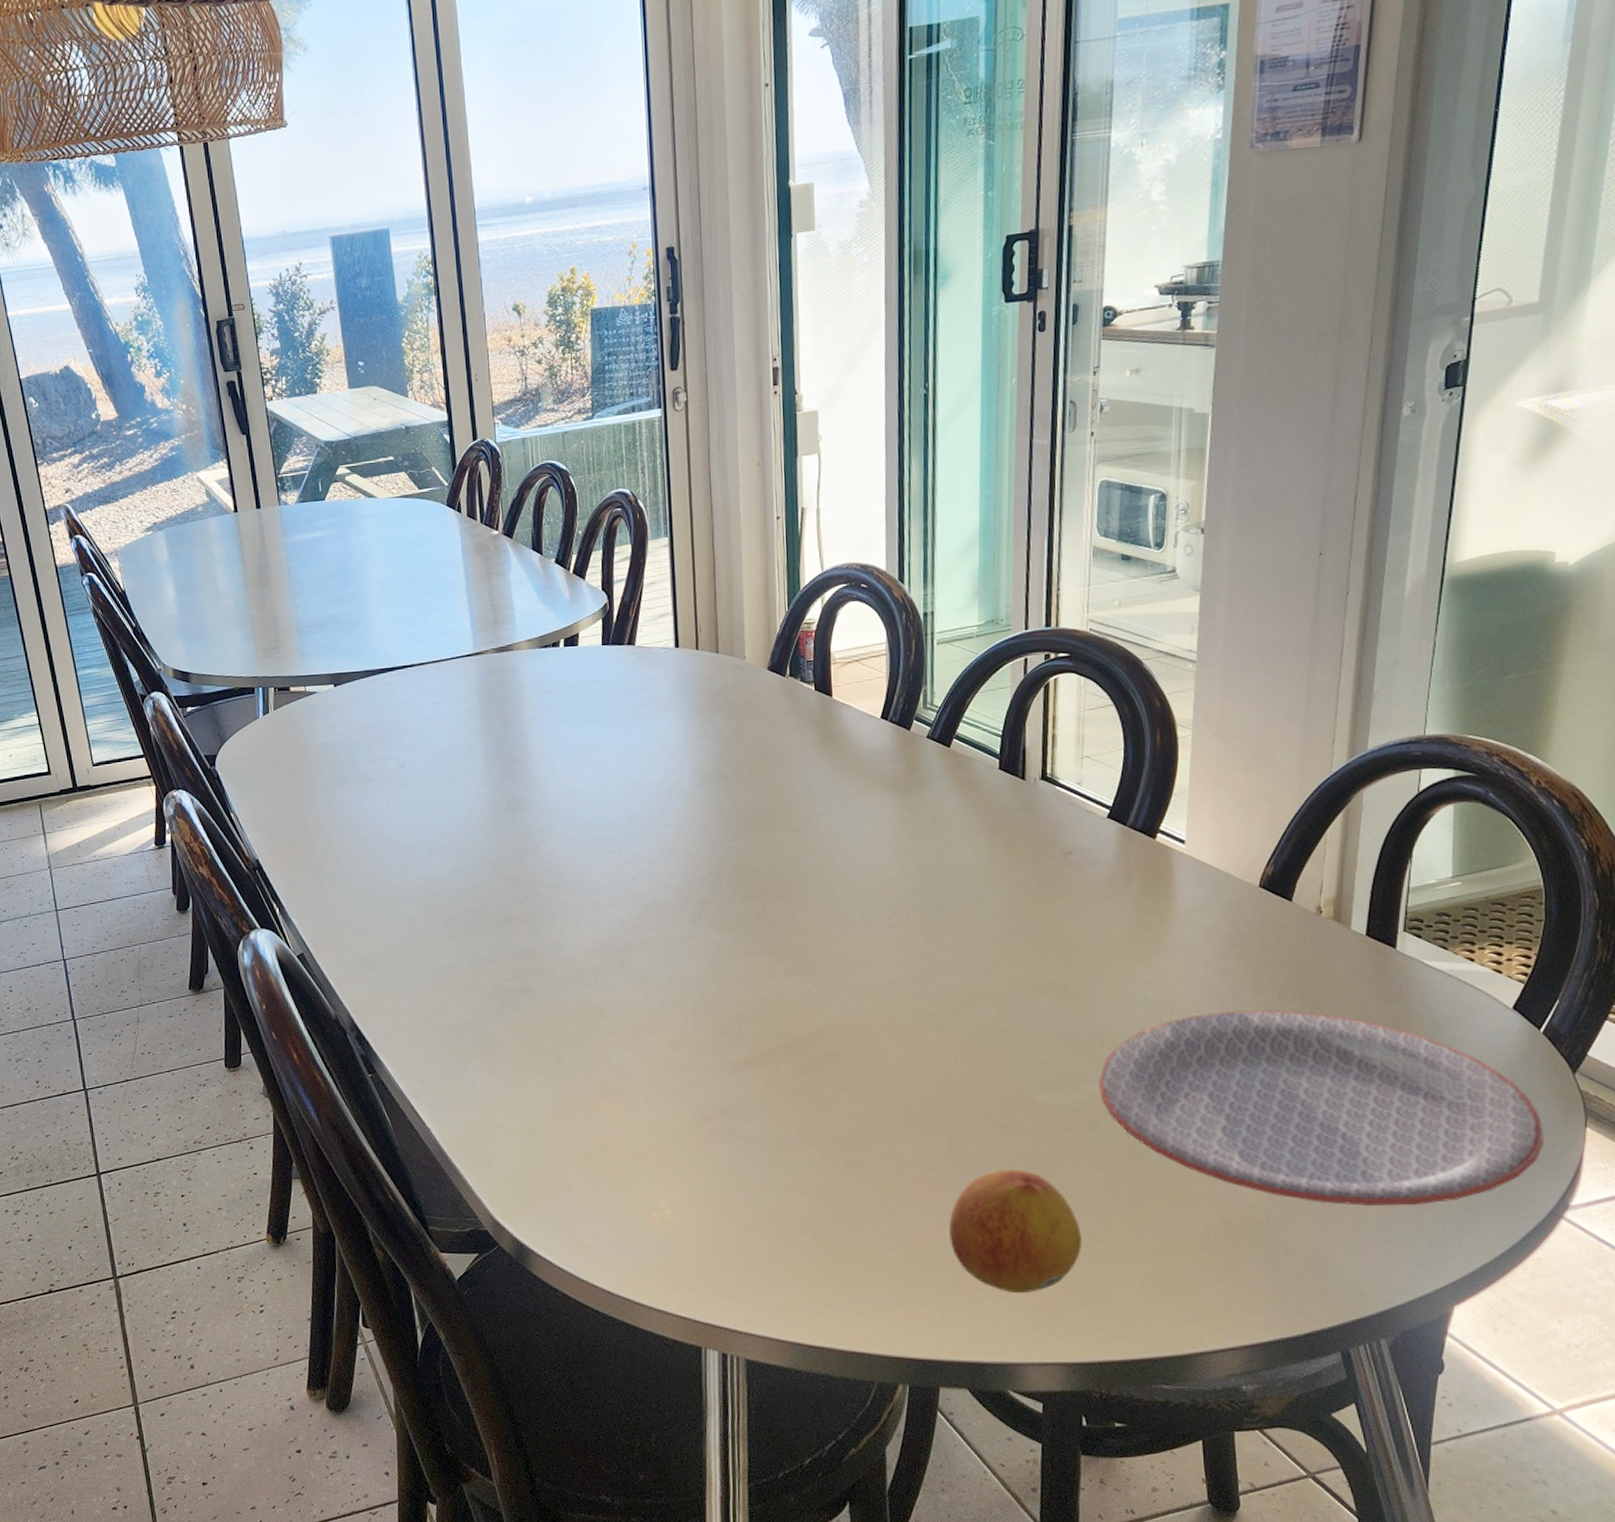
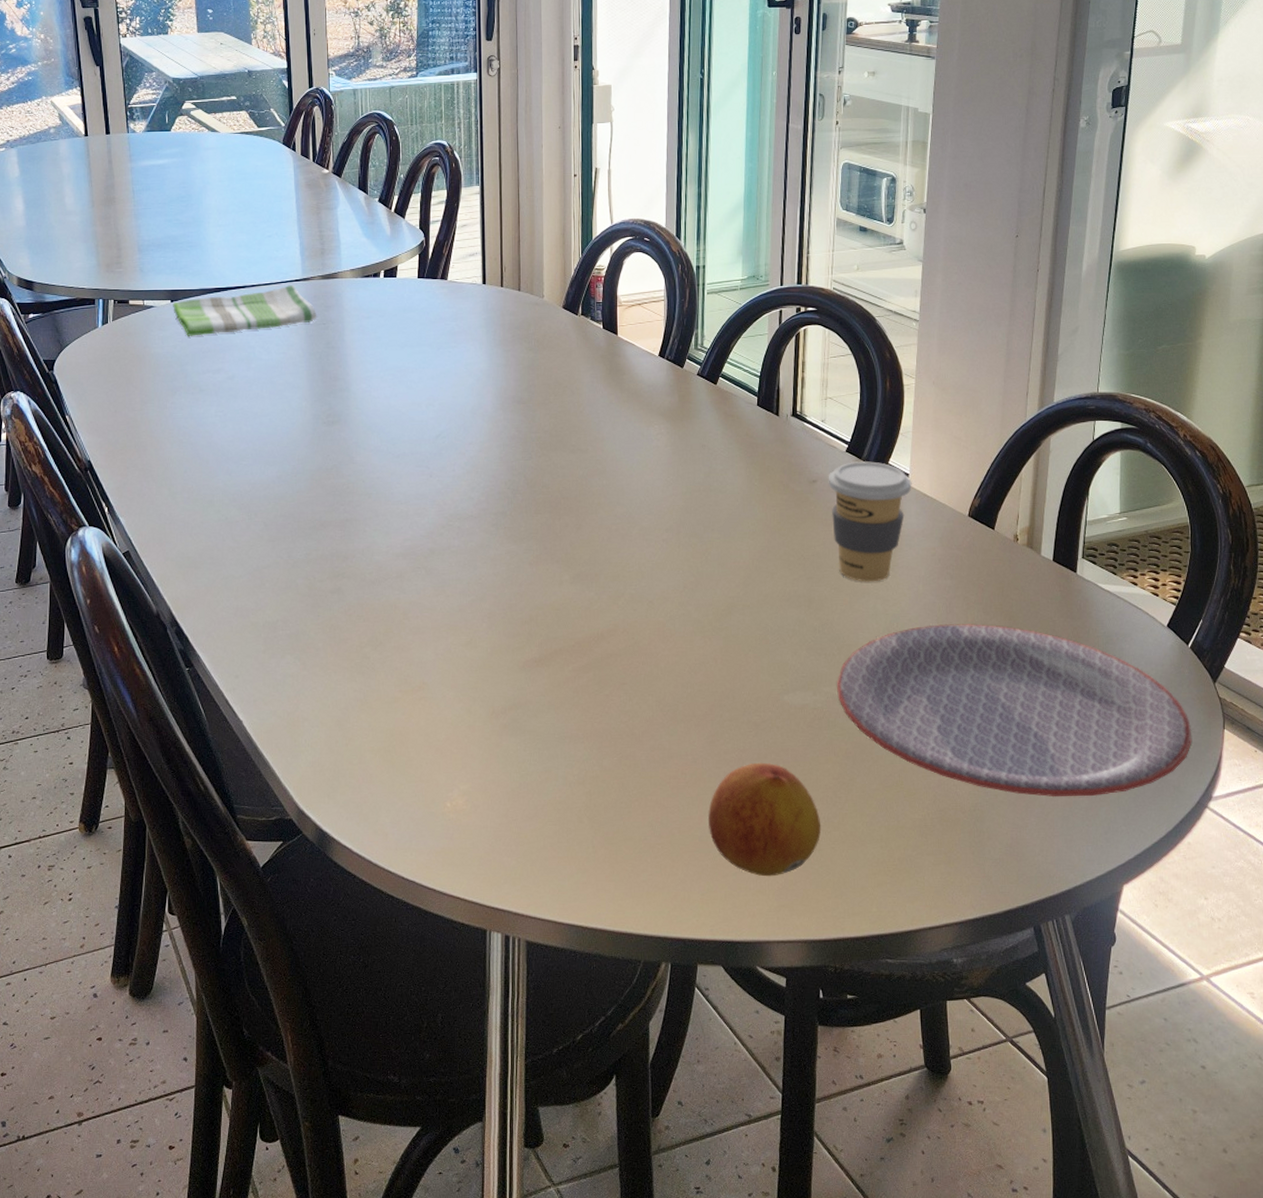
dish towel: none [336,661,493,724] -> present [173,285,317,337]
coffee cup: none [1085,827,1189,966] -> present [828,461,912,582]

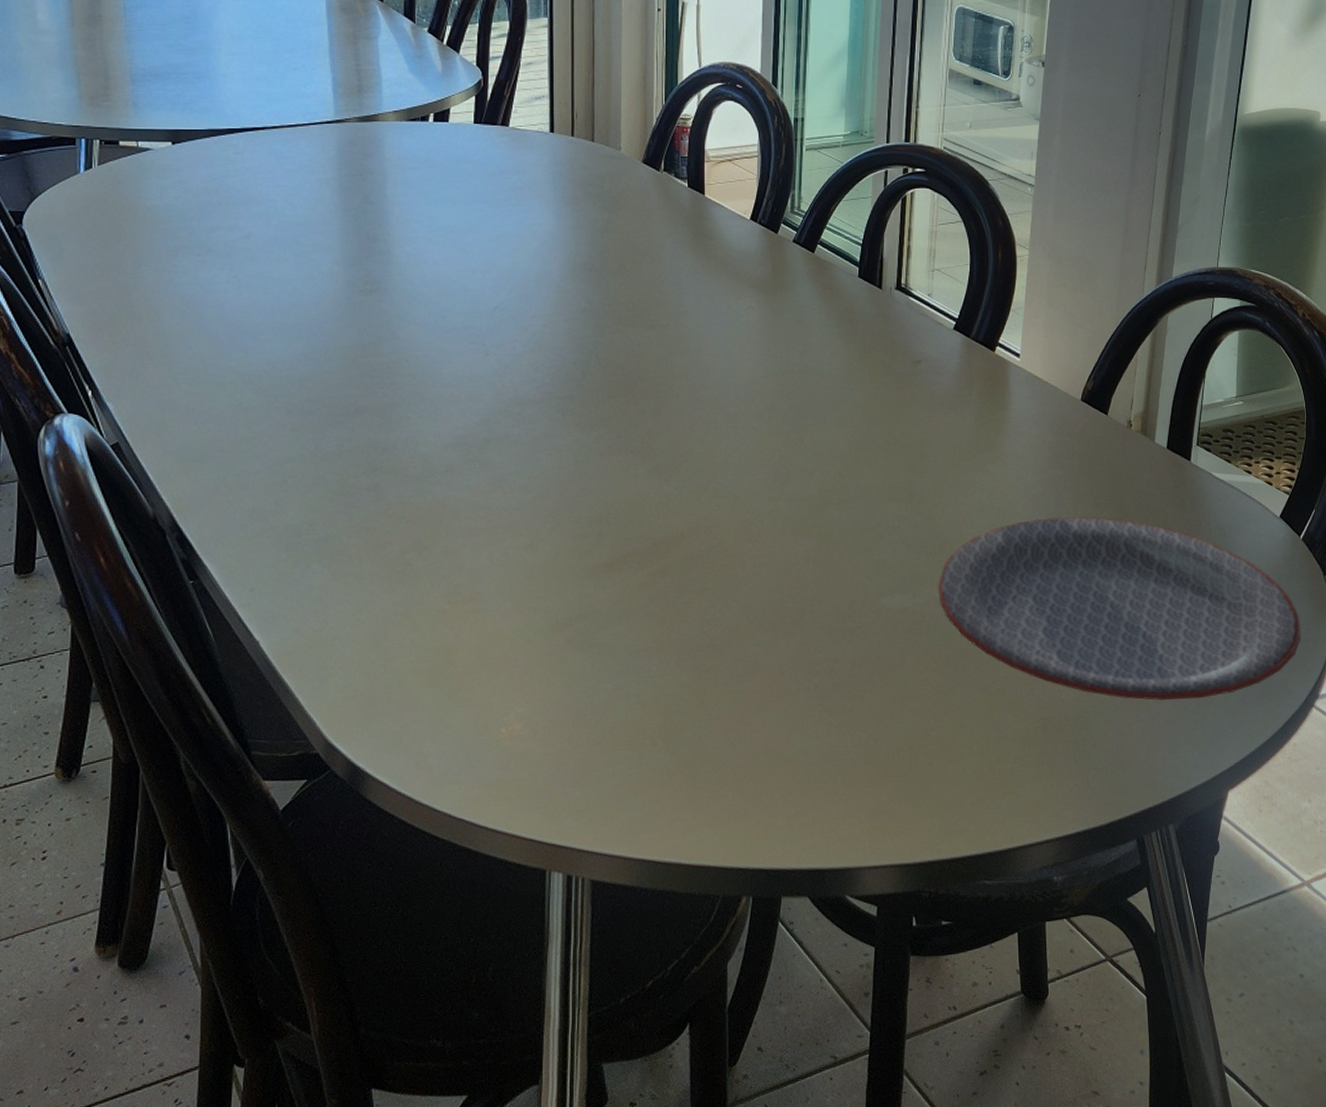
dish towel: present [173,285,317,337] -> none [174,128,353,187]
fruit: present [708,762,821,877] -> none [797,672,918,798]
coffee cup: present [828,461,912,582] -> none [933,340,1023,473]

